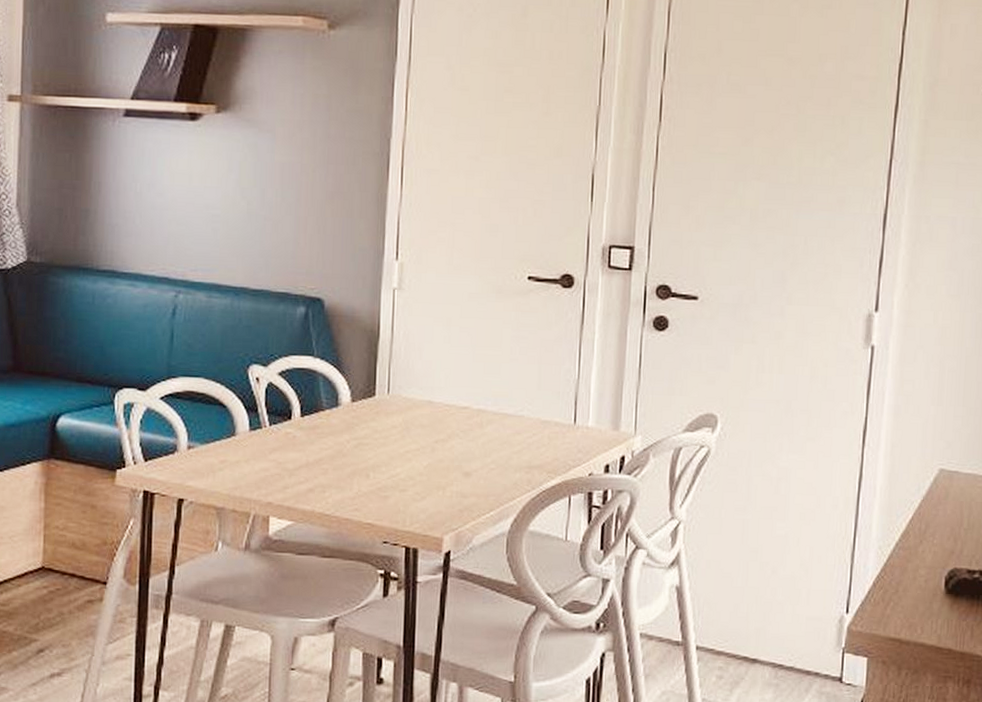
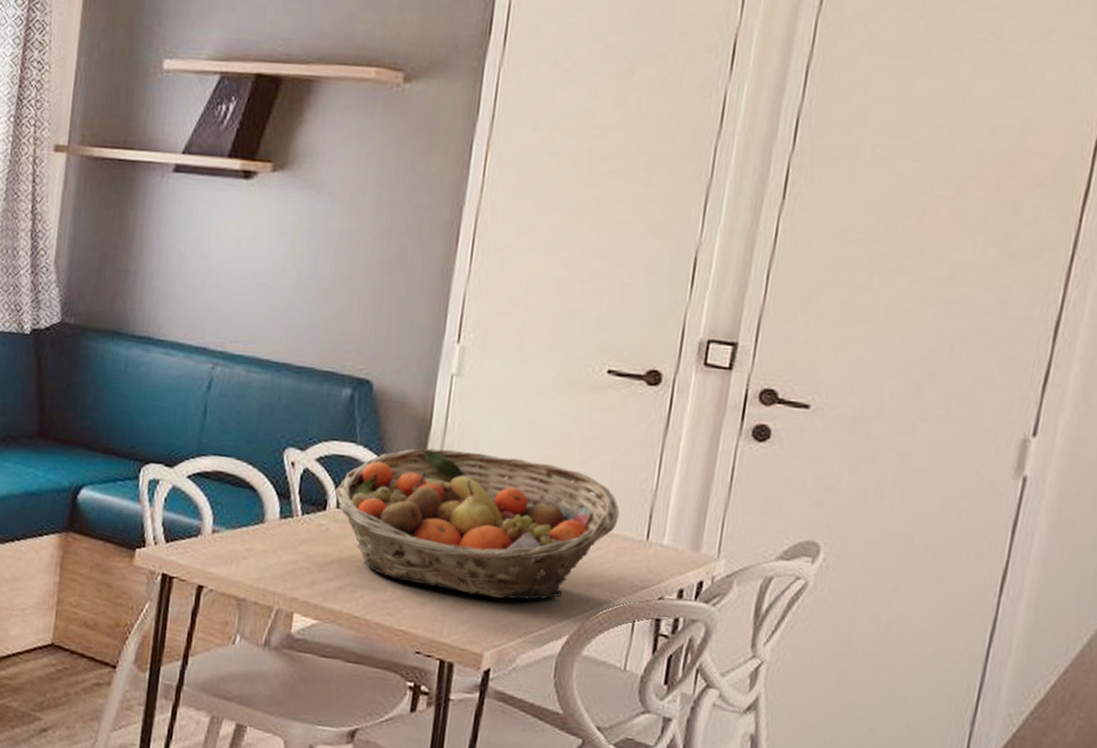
fruit basket: none [298,356,549,486] -> present [334,447,620,600]

